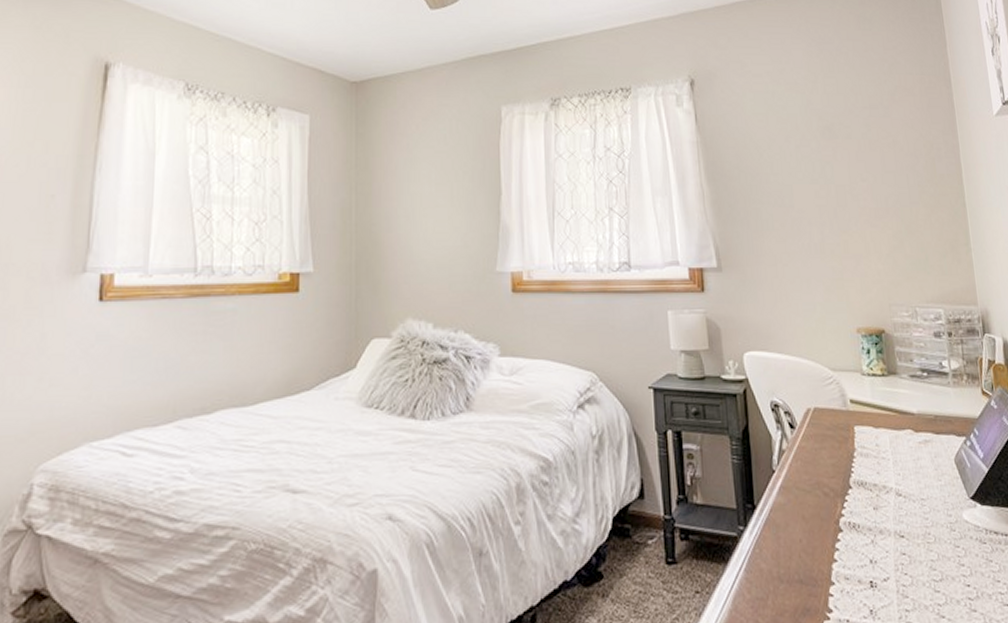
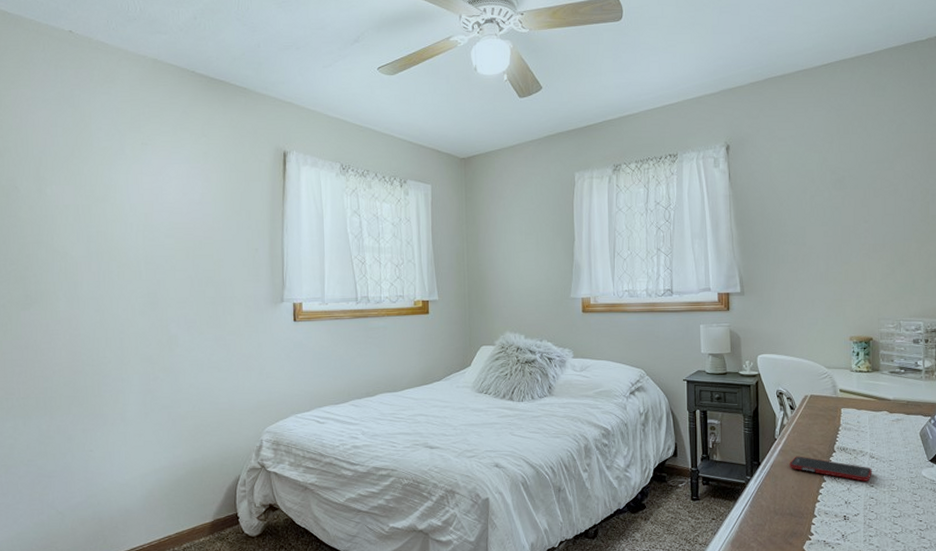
cell phone: none [794,494,901,530] -> present [789,456,872,481]

